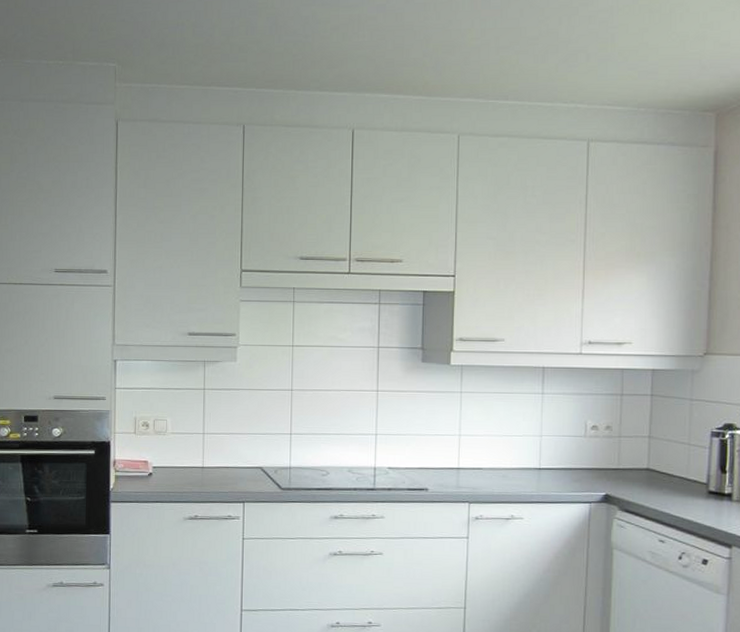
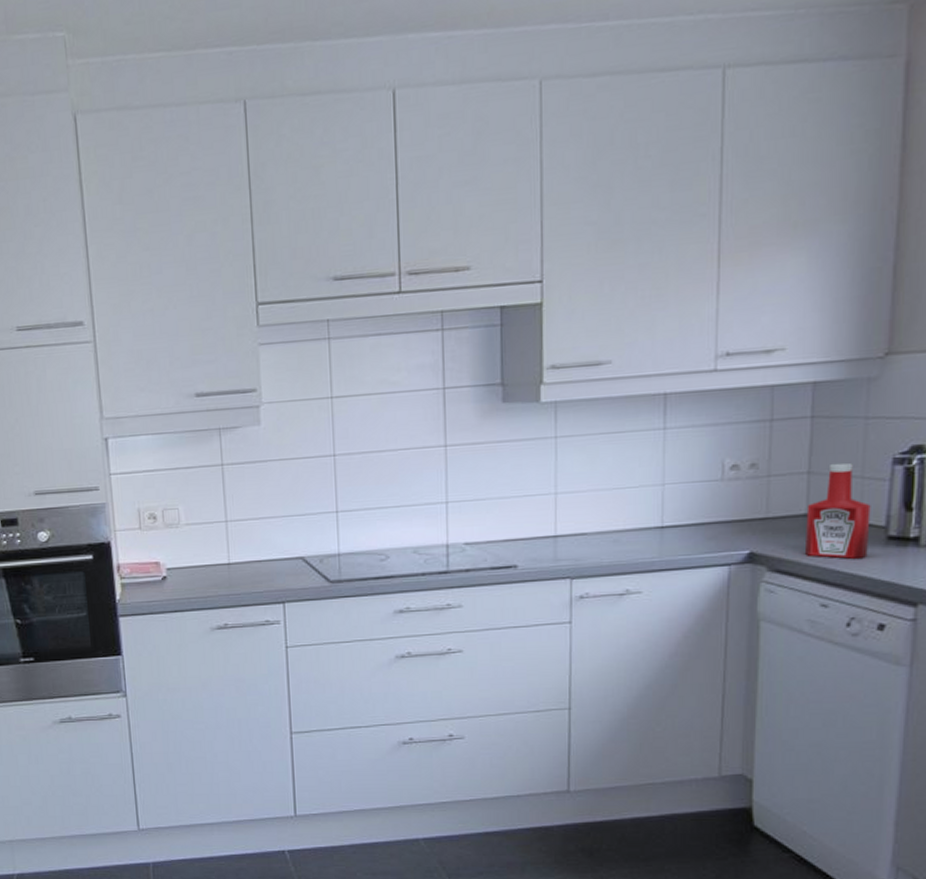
ketchup bottle: none [647,431,696,506] -> present [805,462,871,559]

